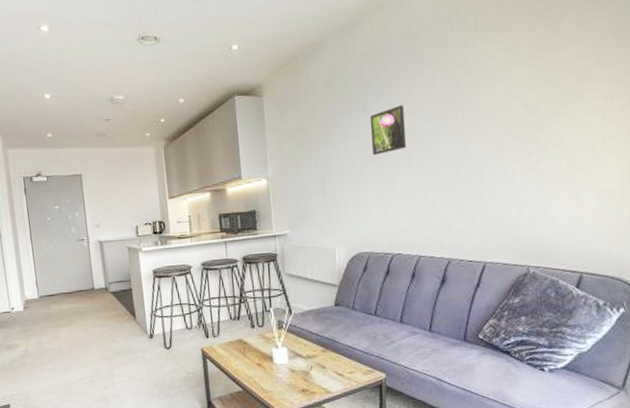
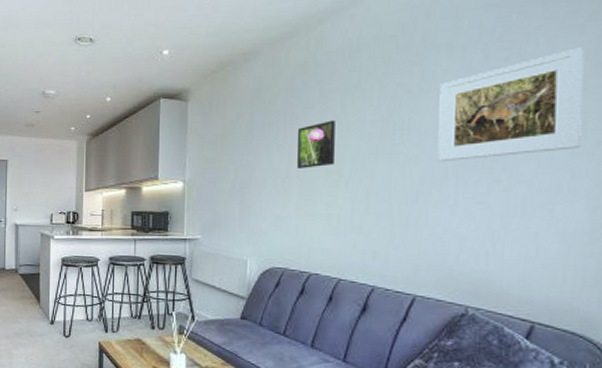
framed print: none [492,21,609,137] -> present [437,47,584,162]

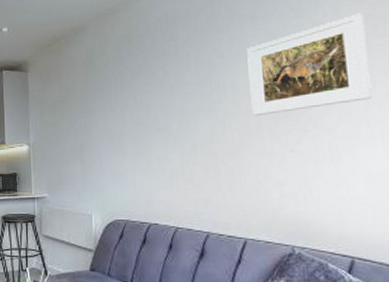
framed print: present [297,120,335,168] -> none [127,84,162,128]

